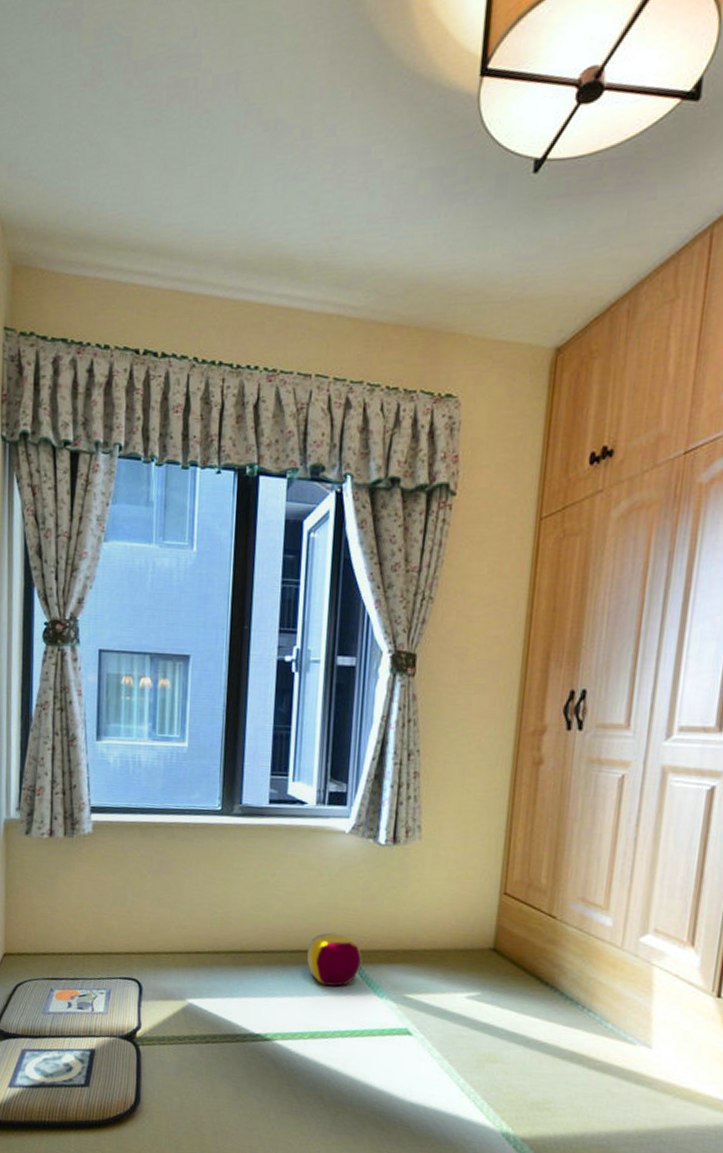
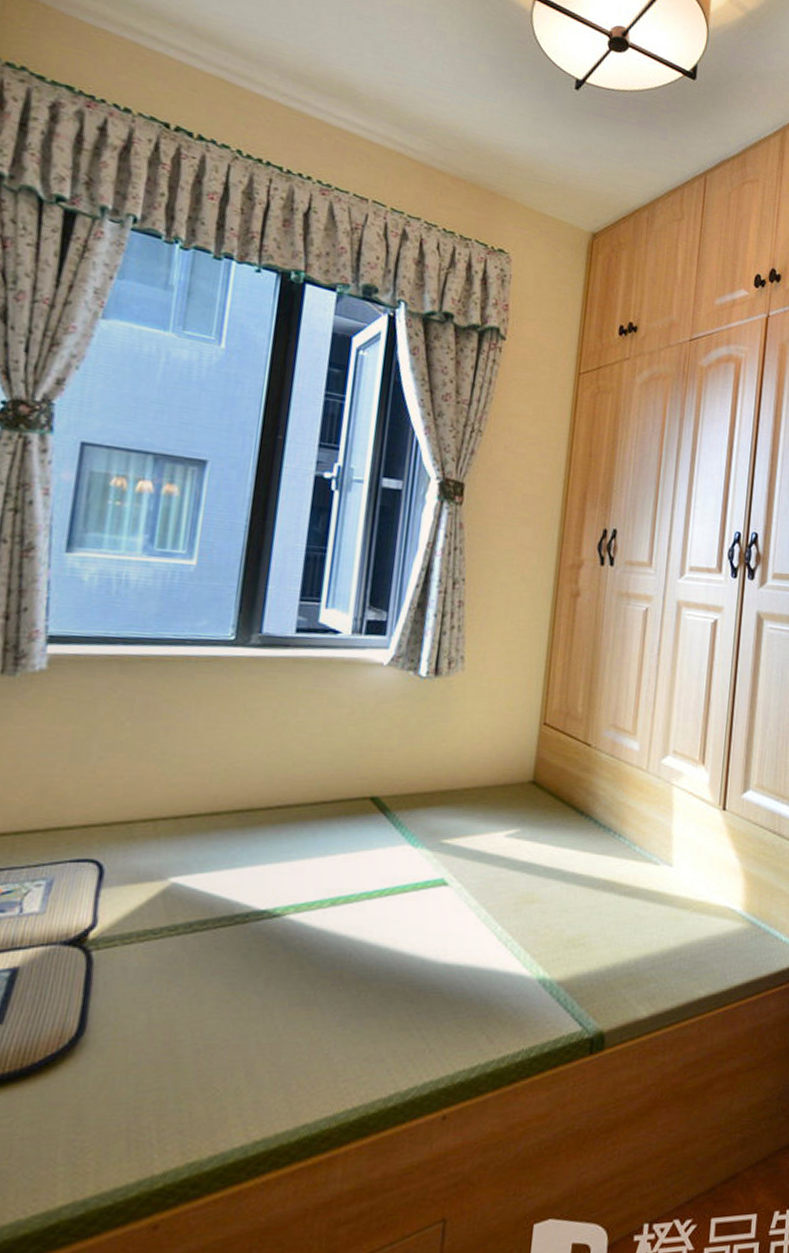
ball: present [306,933,362,987] -> none [331,778,396,840]

